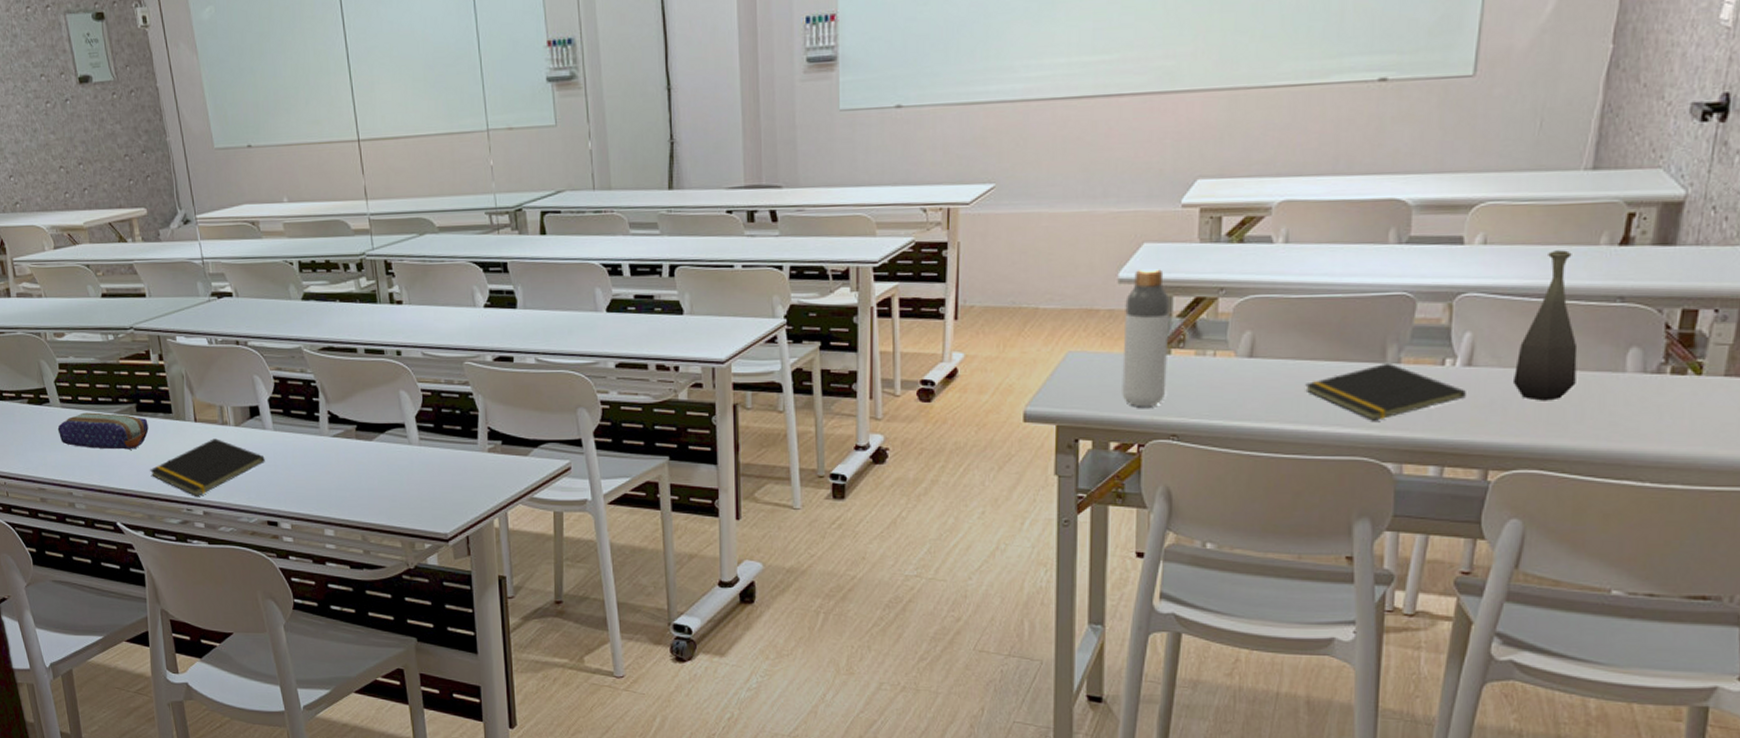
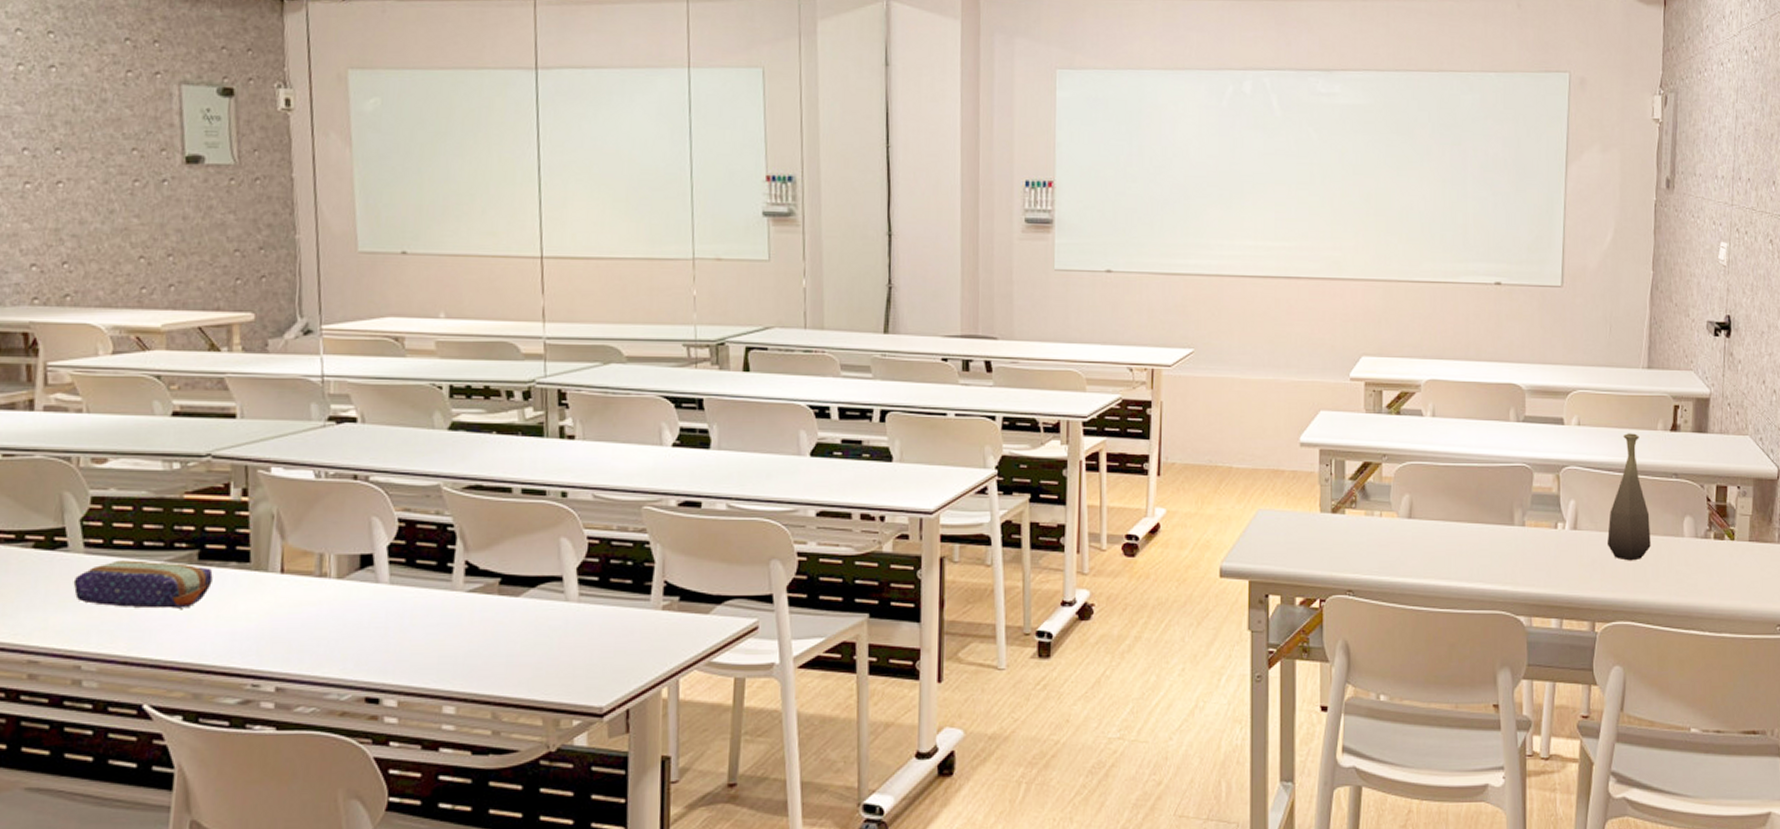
notepad: present [149,438,265,496] -> none [204,594,373,668]
bottle: present [1122,268,1170,407] -> none [1305,434,1343,564]
notepad: present [1305,362,1468,421] -> none [1454,525,1575,578]

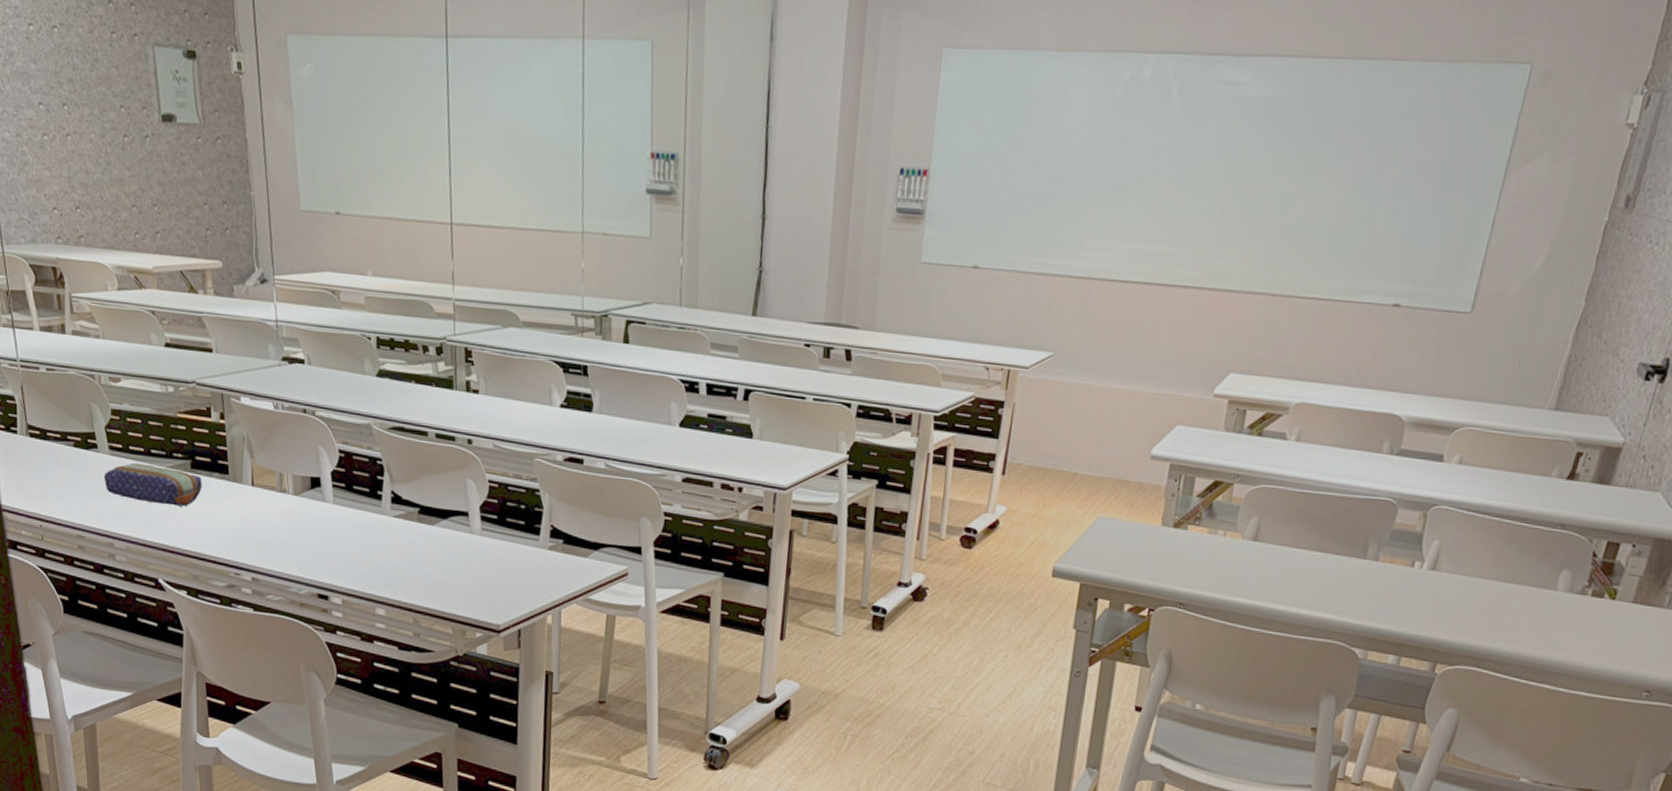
bottle: present [1607,433,1651,561] -> none [1467,477,1528,608]

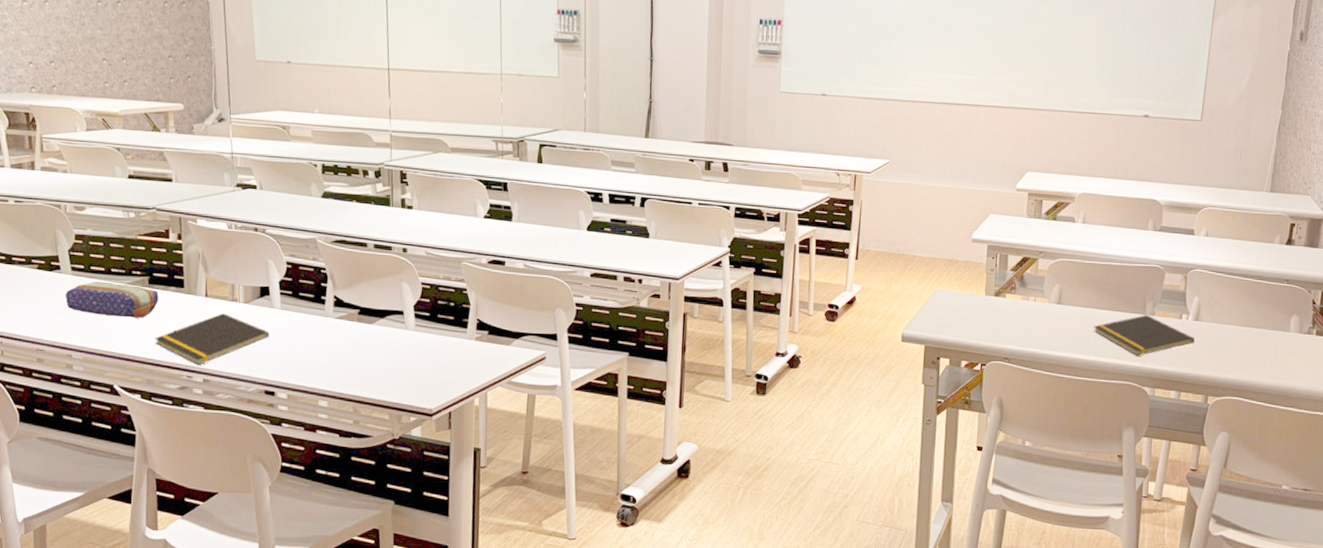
notepad: none [198,505,322,562] -> present [154,313,270,365]
notepad: none [1297,559,1429,610] -> present [1094,314,1196,356]

